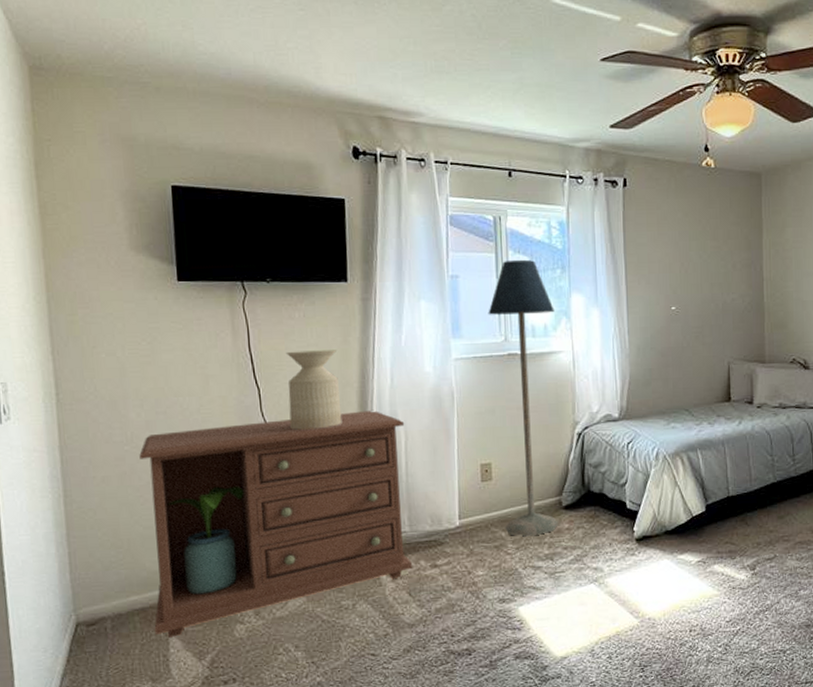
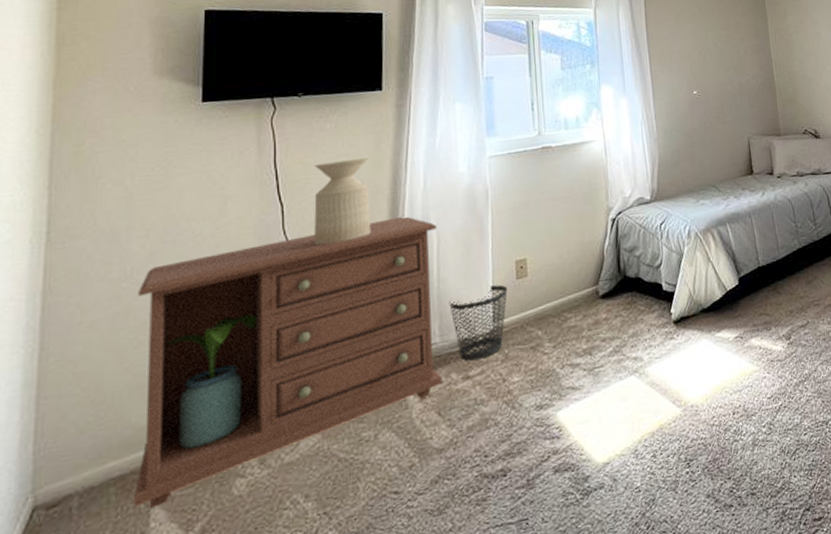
wastebasket: none [417,485,473,552] -> present [449,284,508,361]
floor lamp: present [488,259,558,537] -> none [522,58,596,333]

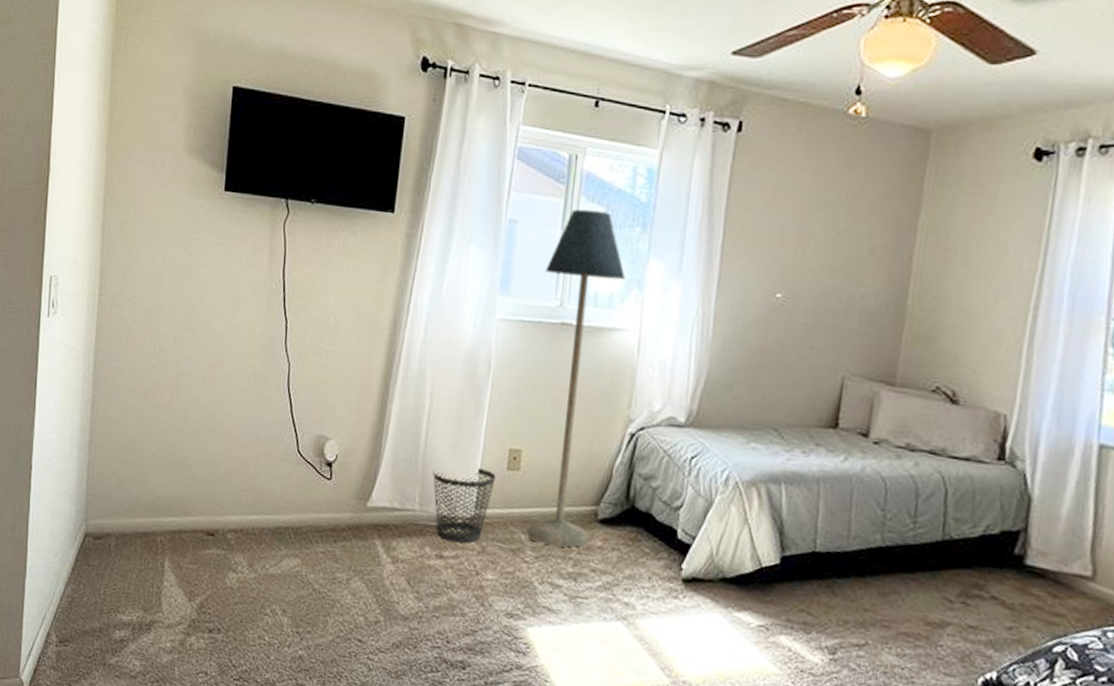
dresser: present [134,215,442,508] -> none [153,351,432,570]
side table: present [314,158,371,246] -> none [312,283,371,376]
floor lamp: none [522,58,596,333] -> present [526,209,626,548]

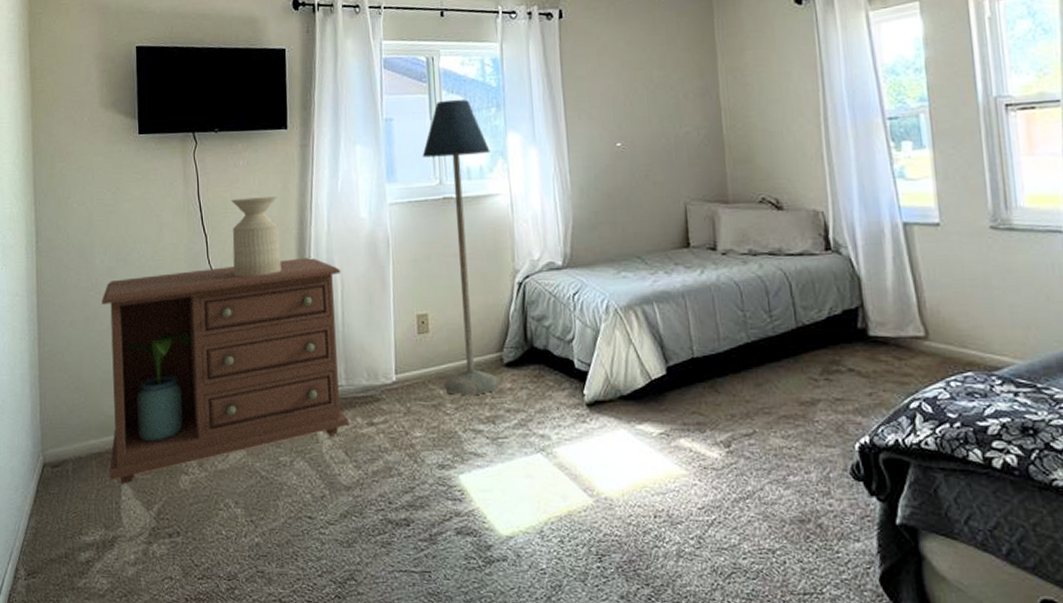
dresser: none [153,351,432,570] -> present [102,256,348,484]
side table: none [312,283,371,376] -> present [230,196,282,277]
wastebasket: present [433,468,496,544] -> none [353,337,409,408]

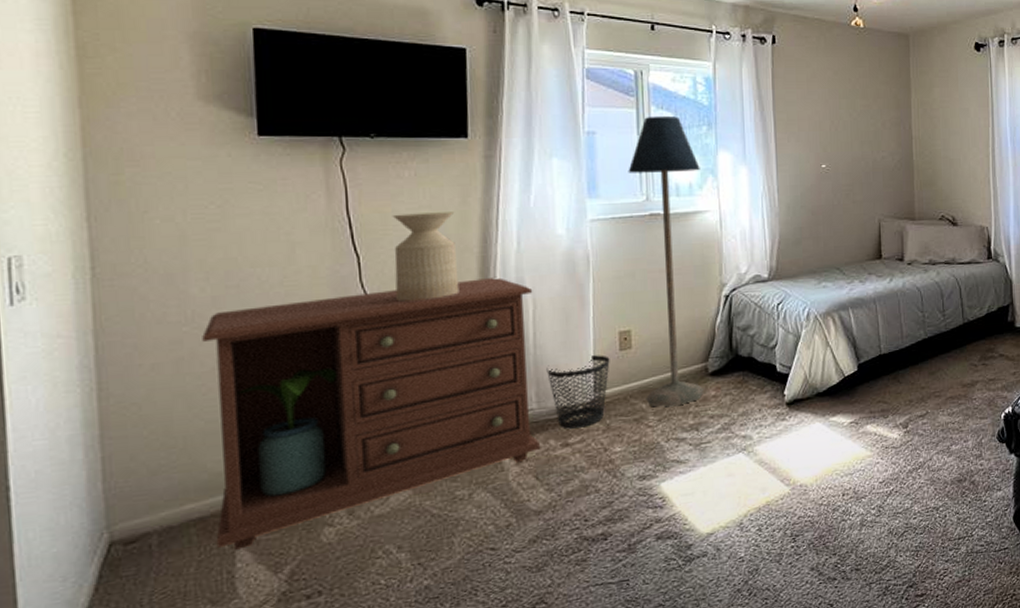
wastebasket: none [353,337,409,408] -> present [546,355,610,429]

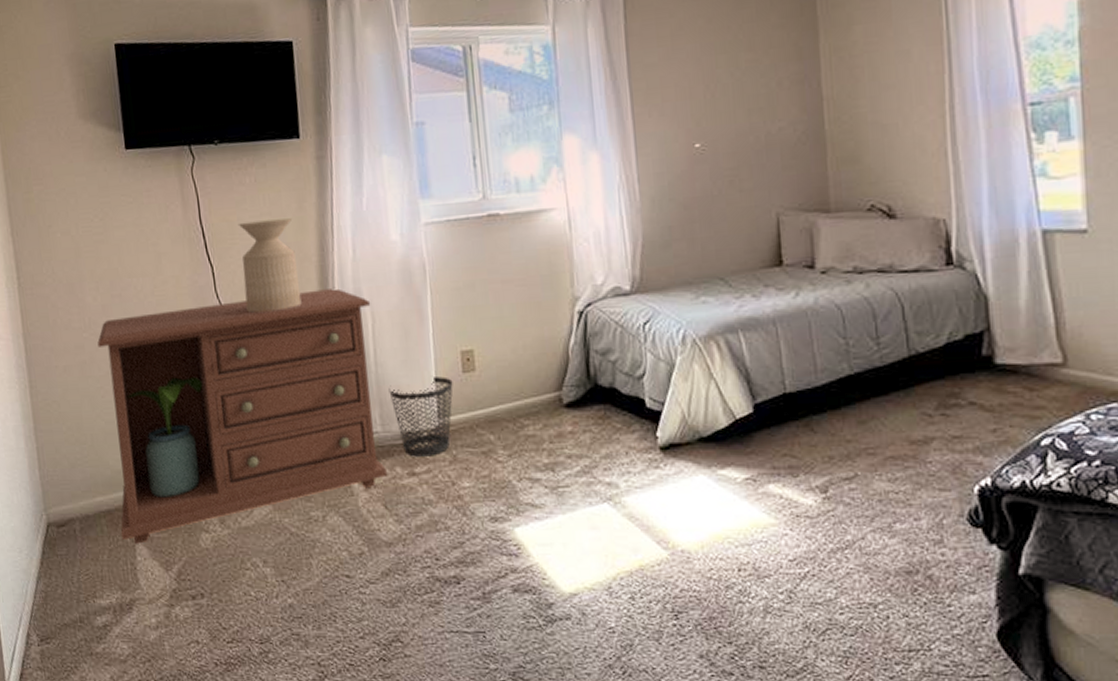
floor lamp: present [628,115,704,407] -> none [461,96,559,441]

